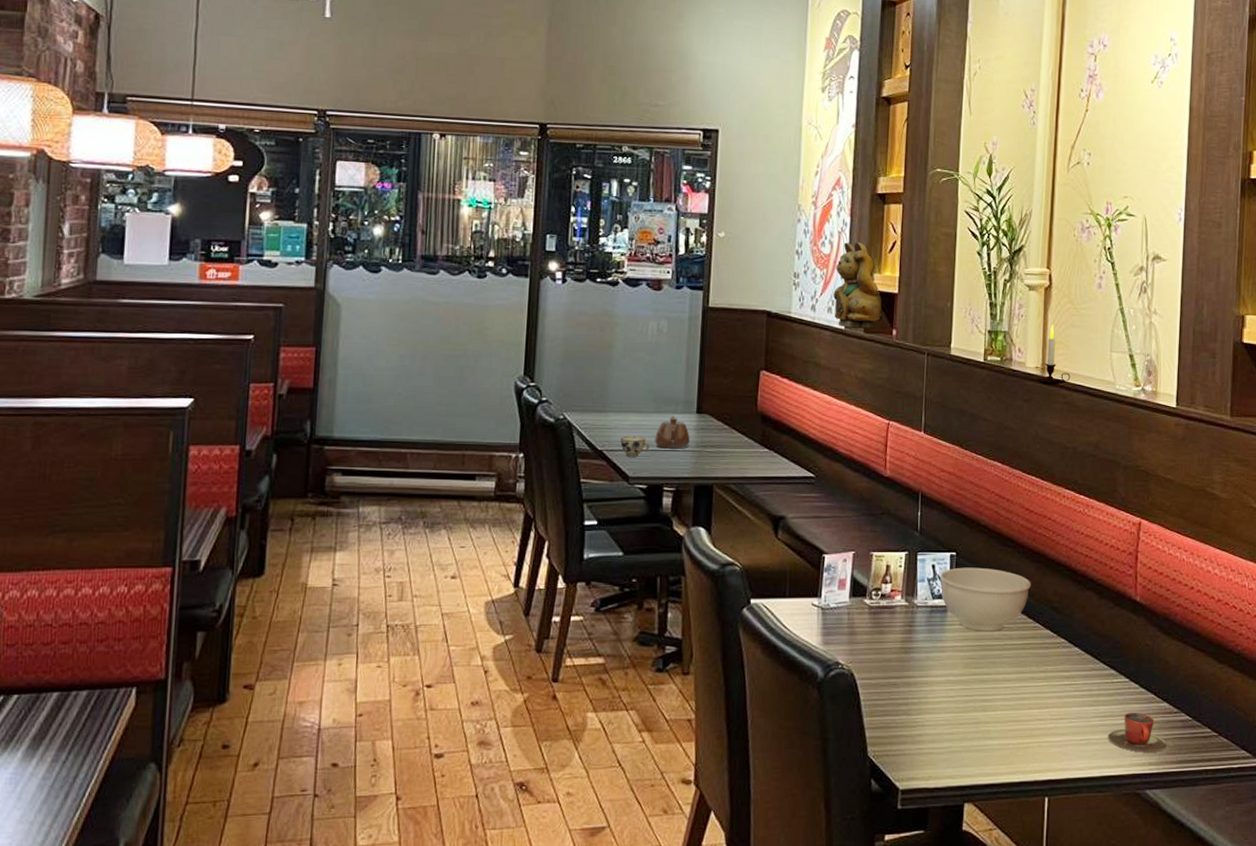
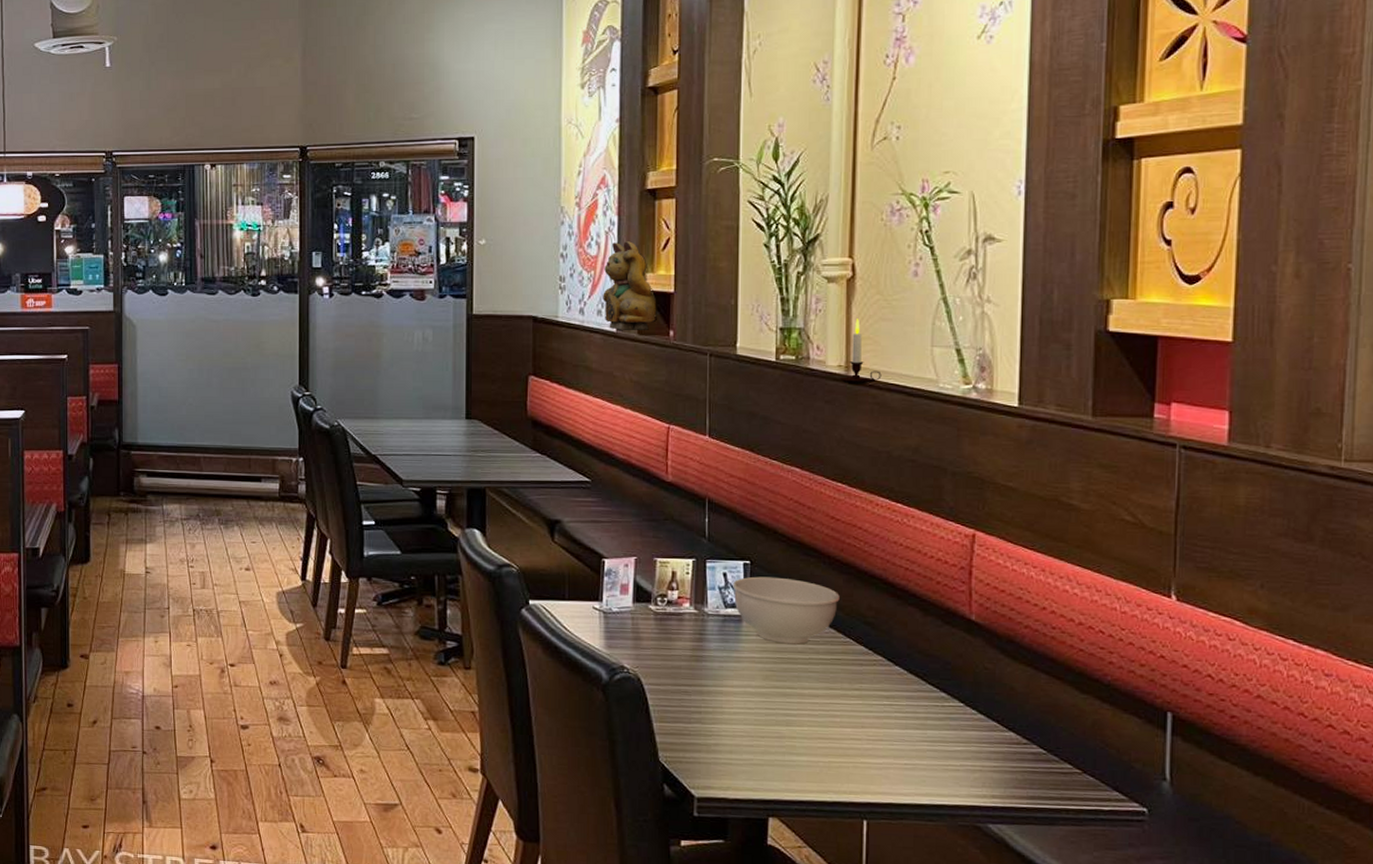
teacup: present [620,436,650,457] -> none [393,441,421,461]
teapot: present [655,415,690,449] -> none [426,421,460,454]
teacup: present [1107,713,1168,753] -> none [937,740,1016,785]

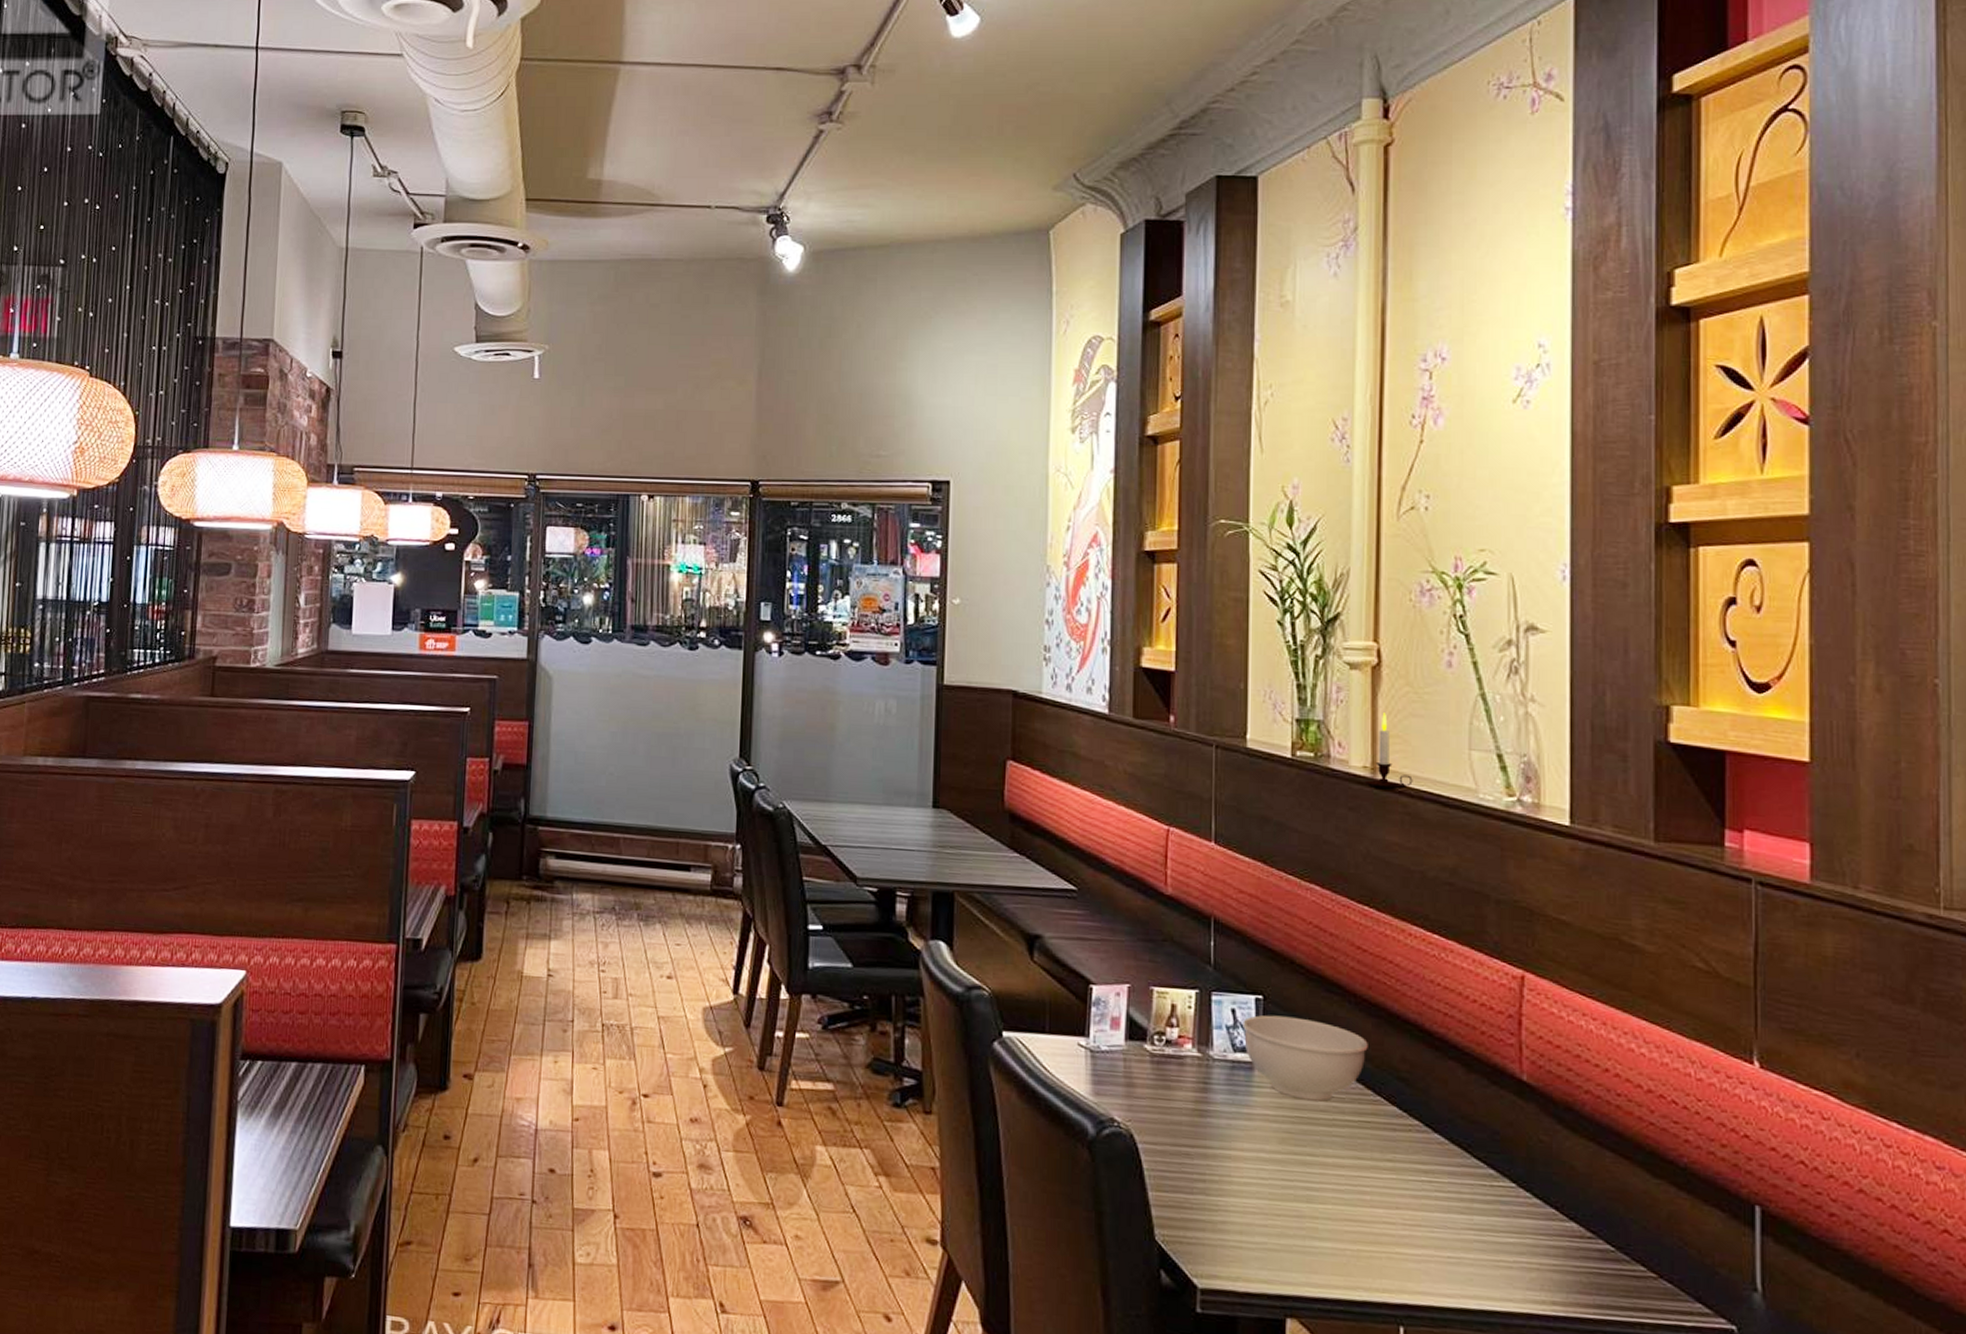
decorative figurine: present [603,241,657,330] -> none [1093,609,1156,714]

